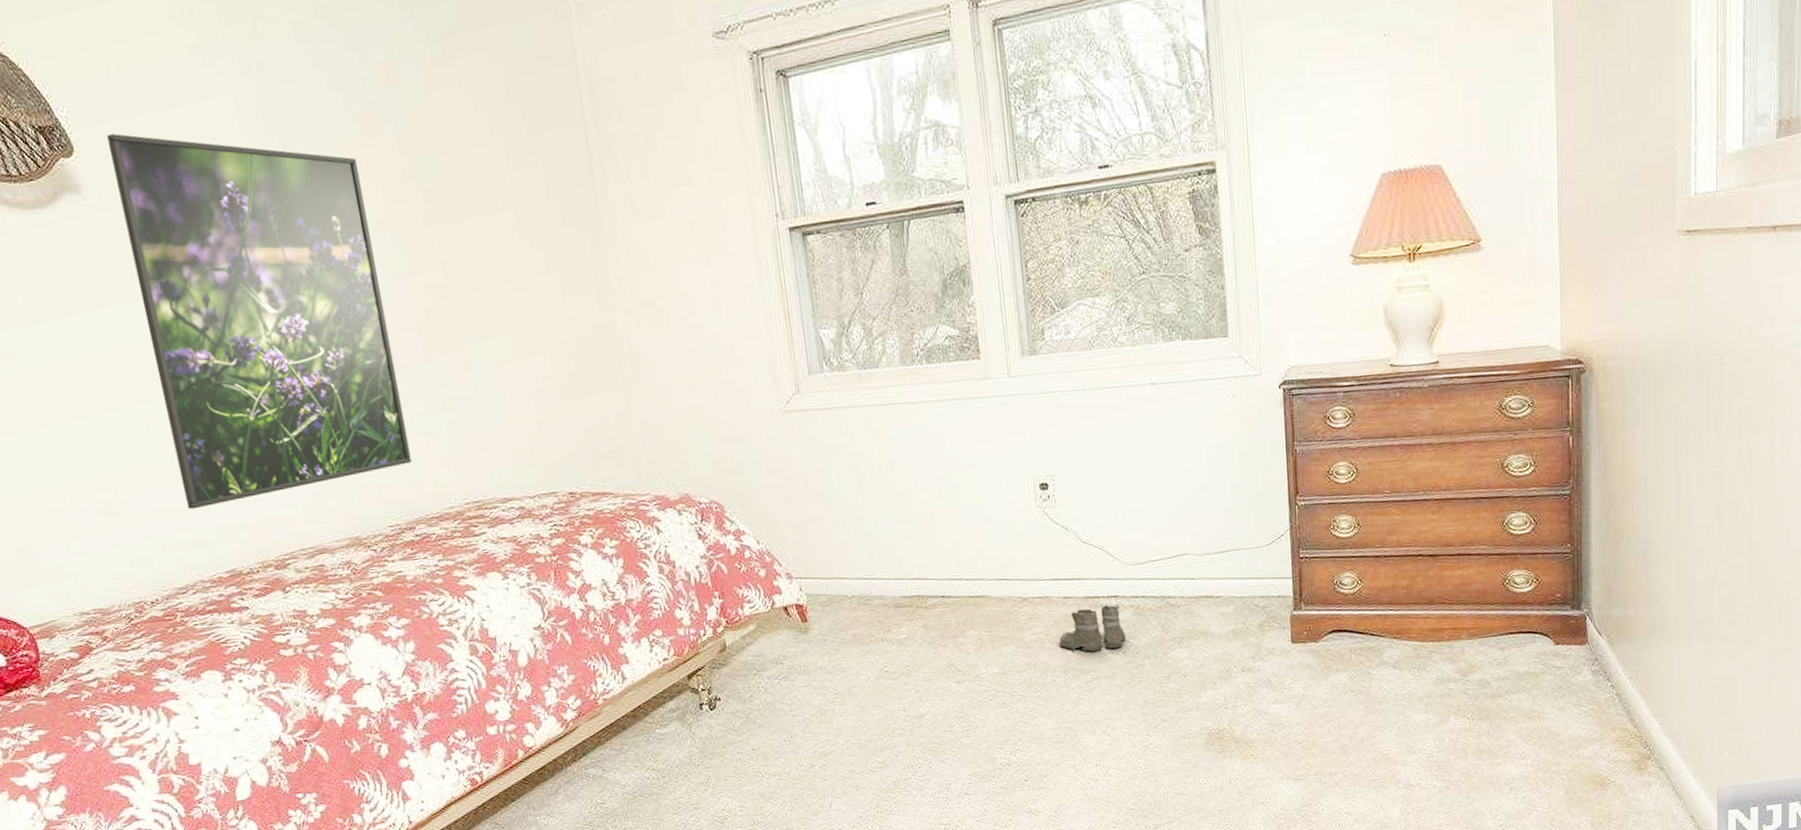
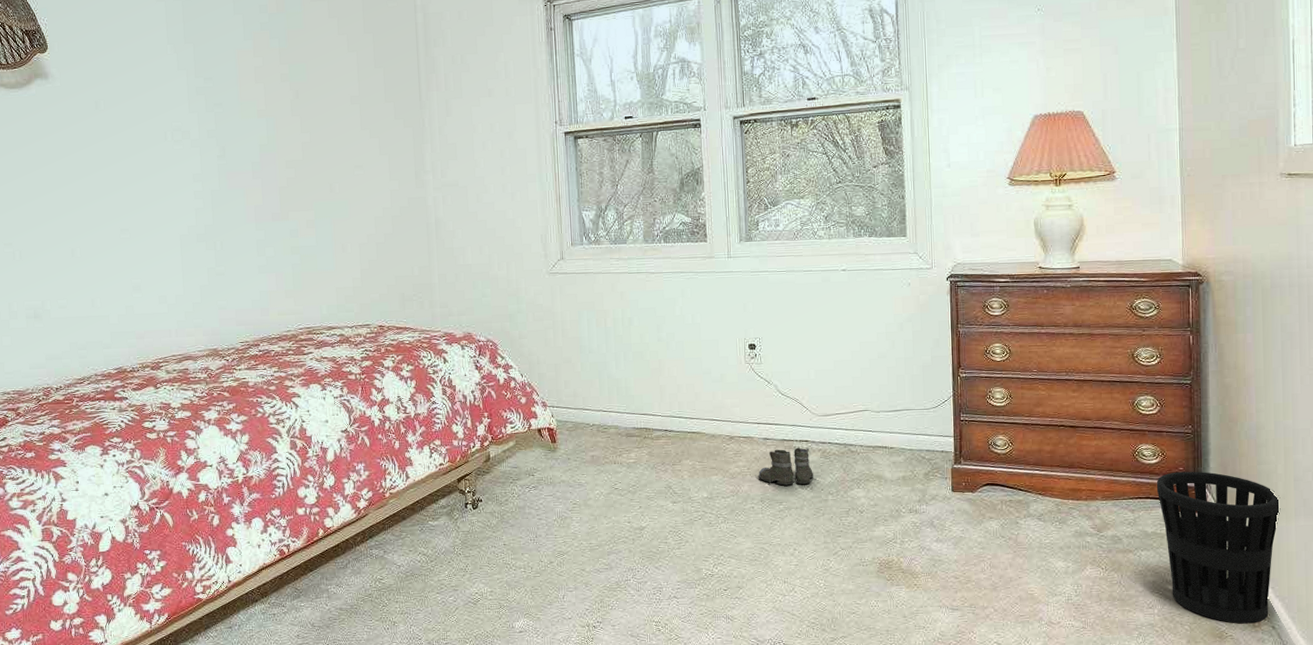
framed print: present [106,134,412,510] -> none [72,38,263,319]
wastebasket: none [1530,597,1672,768] -> present [1156,471,1281,624]

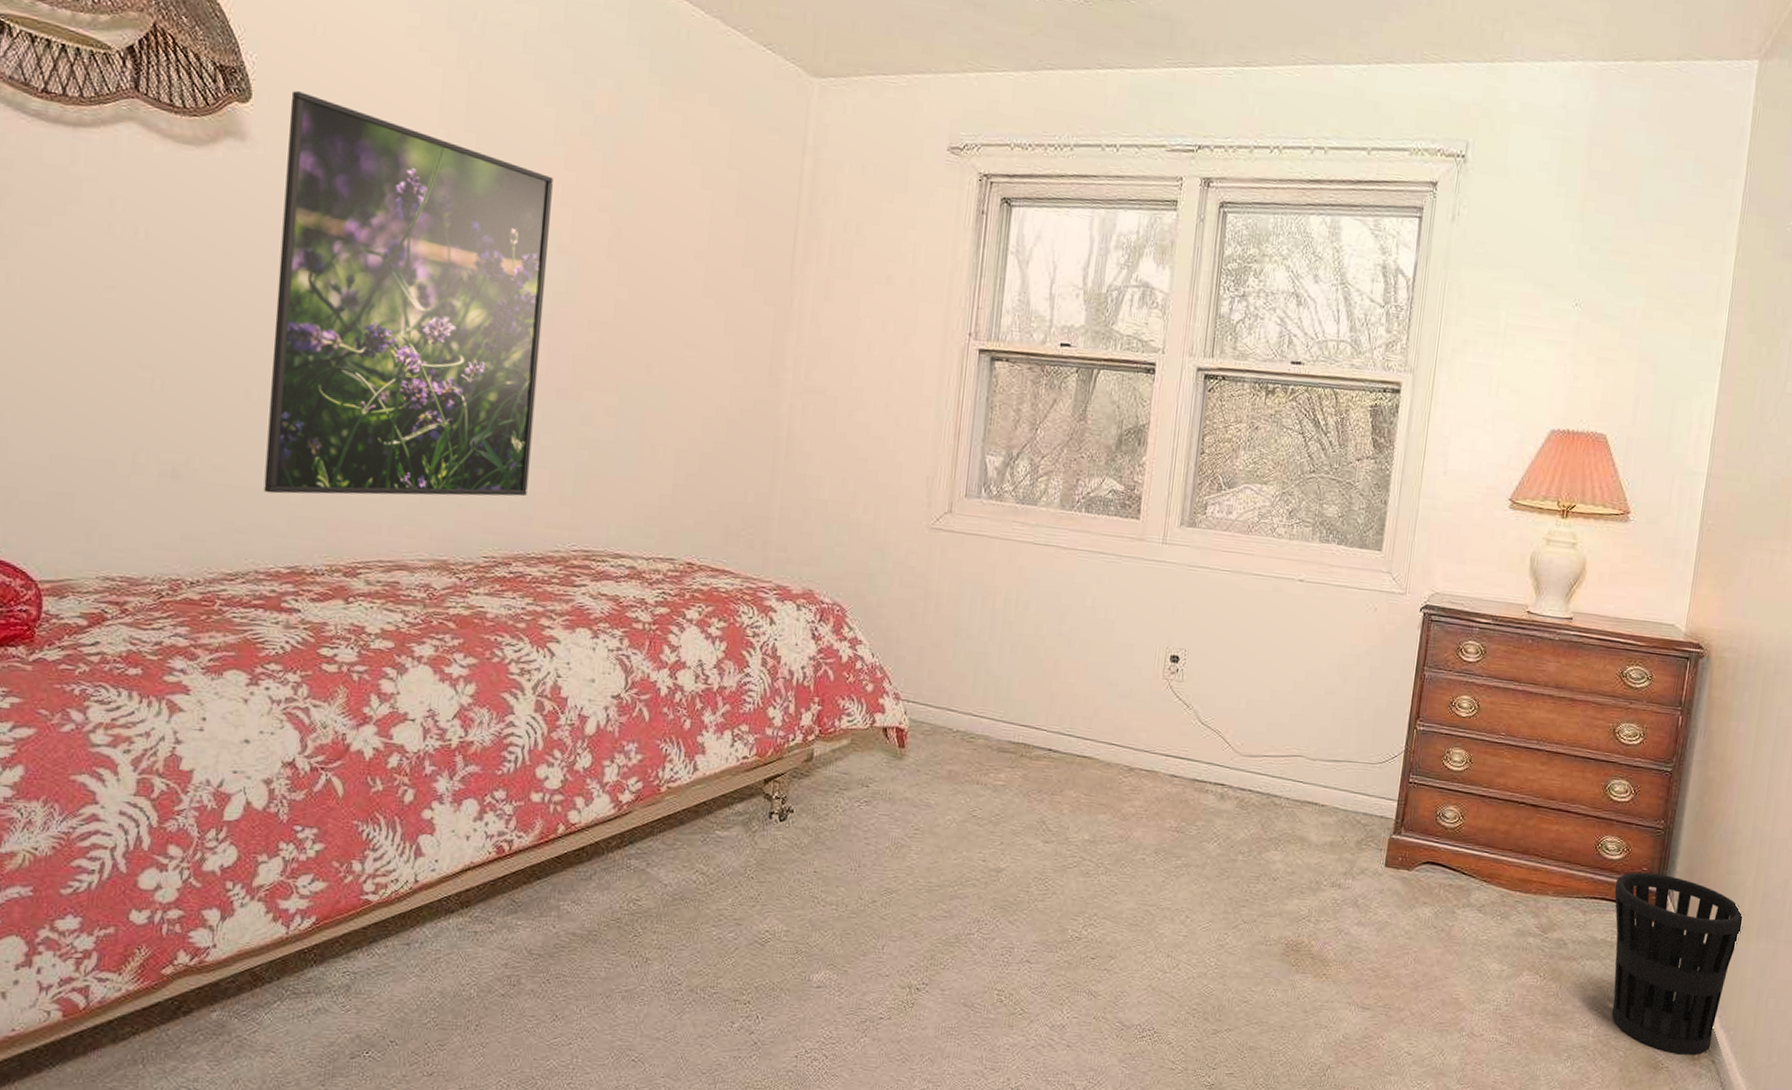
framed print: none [72,38,263,319] -> present [264,91,553,497]
boots: present [758,447,817,486] -> none [1156,790,1227,838]

